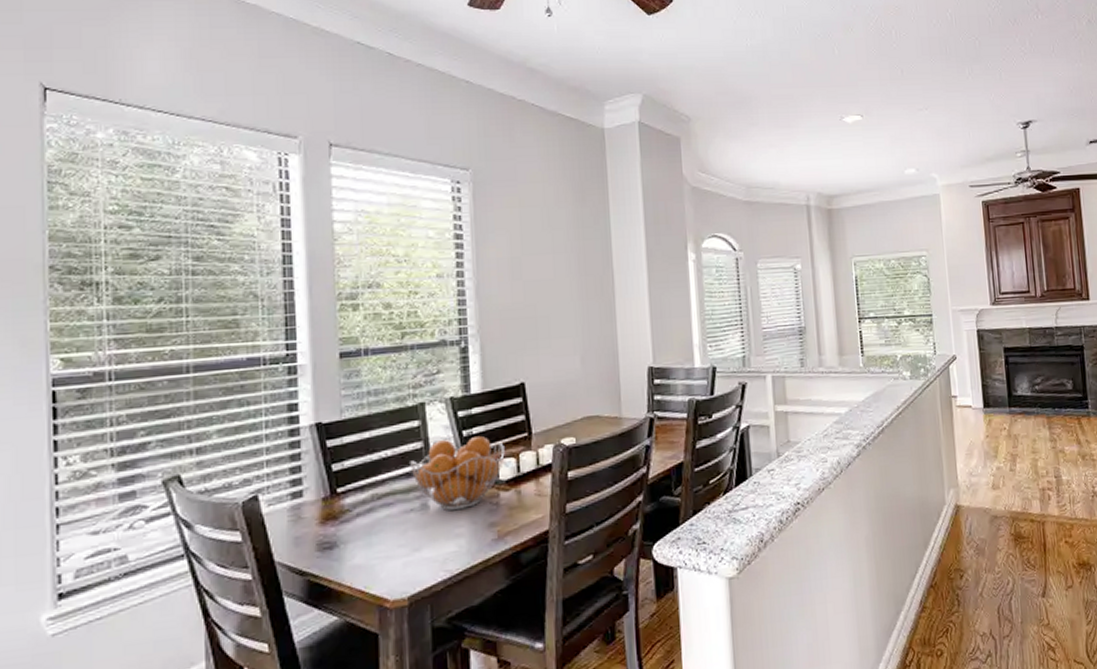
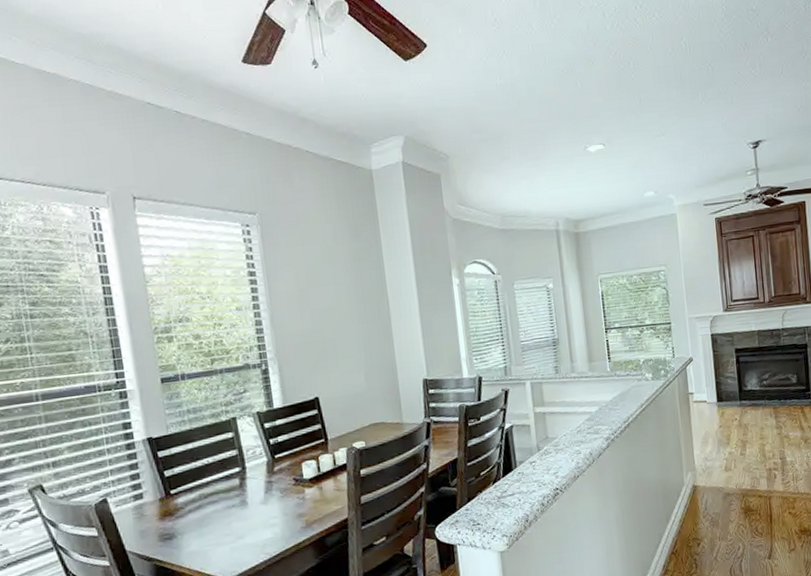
fruit basket: present [410,435,505,511] -> none [228,442,307,505]

